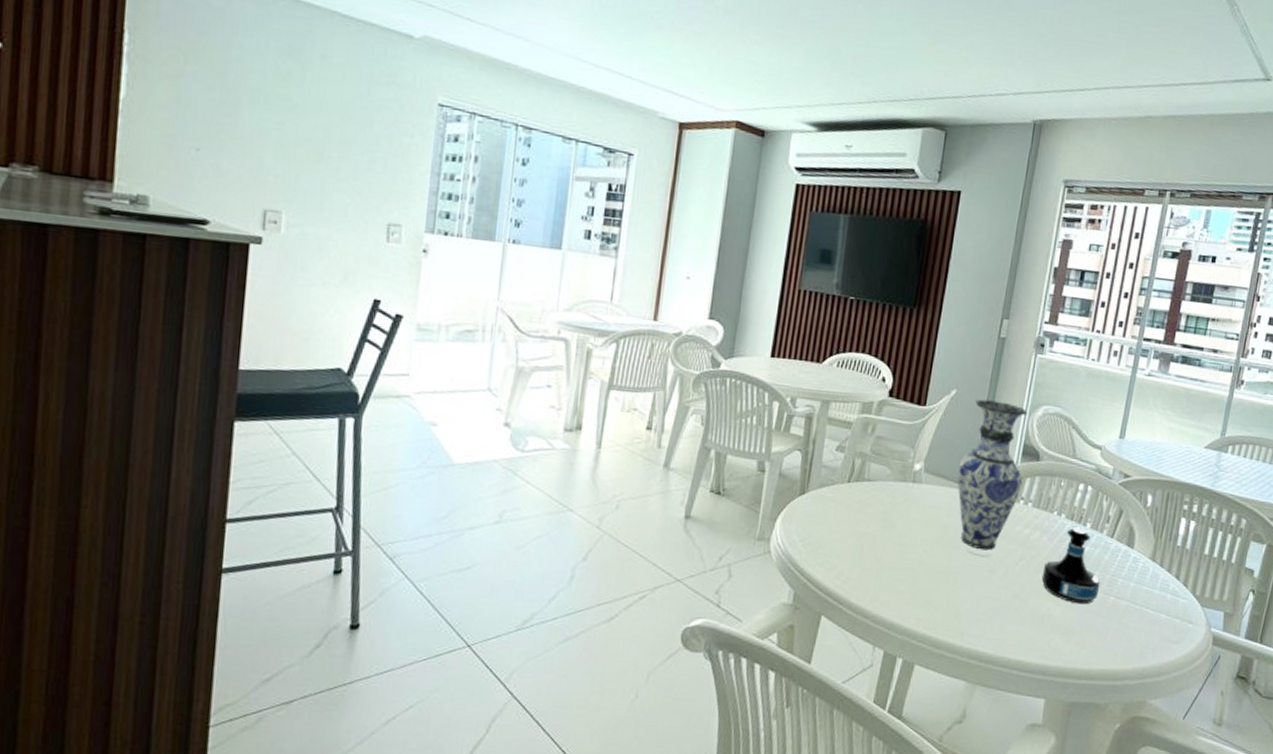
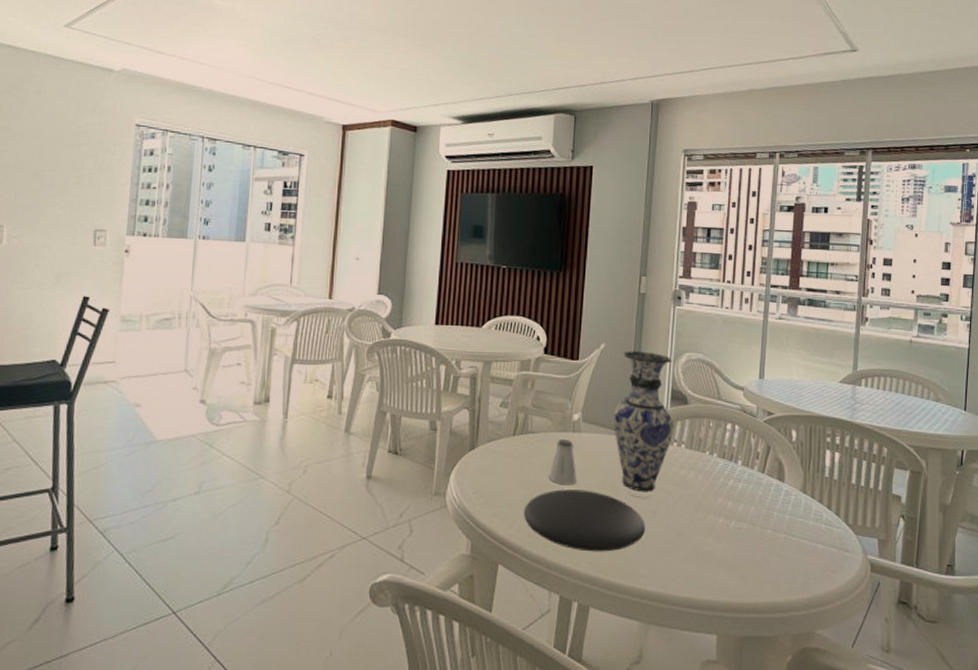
plate: none [853,541,982,610] -> present [524,489,645,552]
saltshaker: none [882,488,914,539] -> present [548,438,577,485]
tequila bottle: present [1041,527,1101,605] -> none [701,465,757,539]

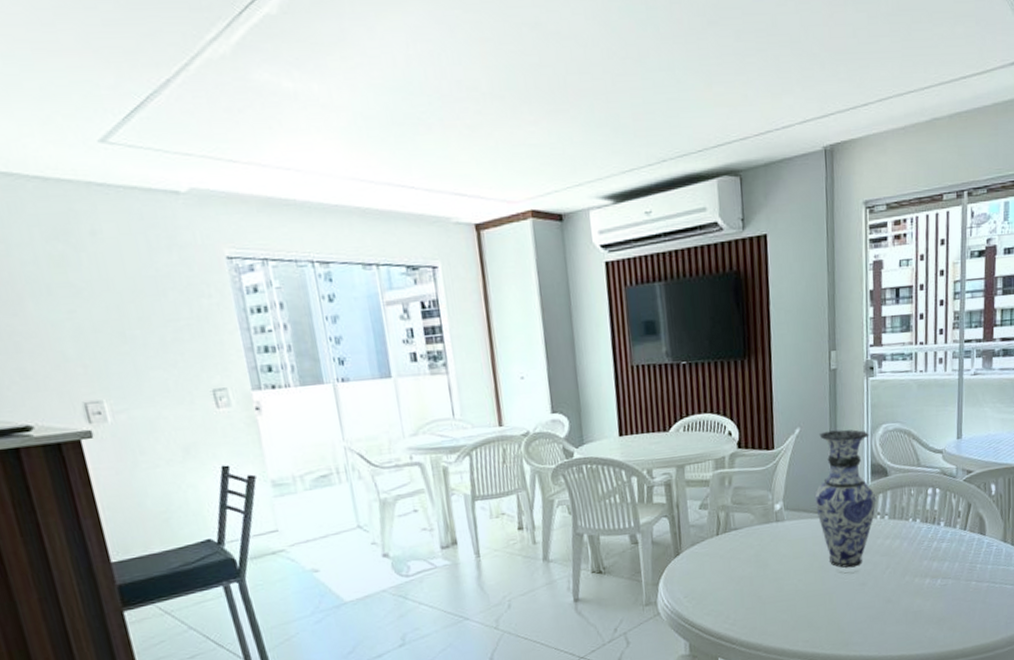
plate: present [524,489,645,552] -> none [737,575,856,632]
saltshaker: present [548,438,577,485] -> none [756,530,786,575]

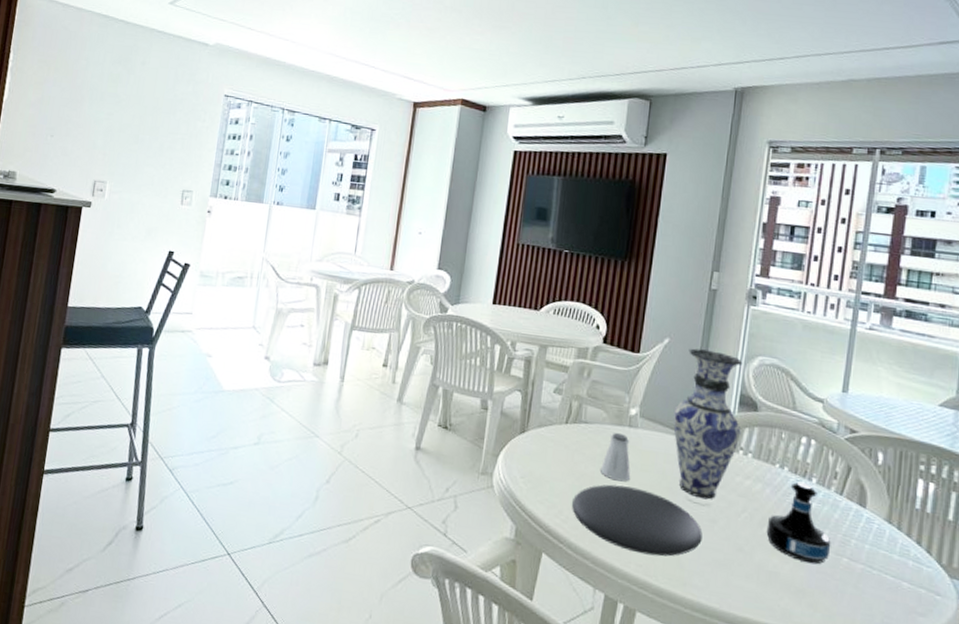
plate: none [737,575,856,632] -> present [572,484,703,557]
saltshaker: none [756,530,786,575] -> present [599,432,631,482]
tequila bottle: none [908,528,962,595] -> present [766,481,831,565]

